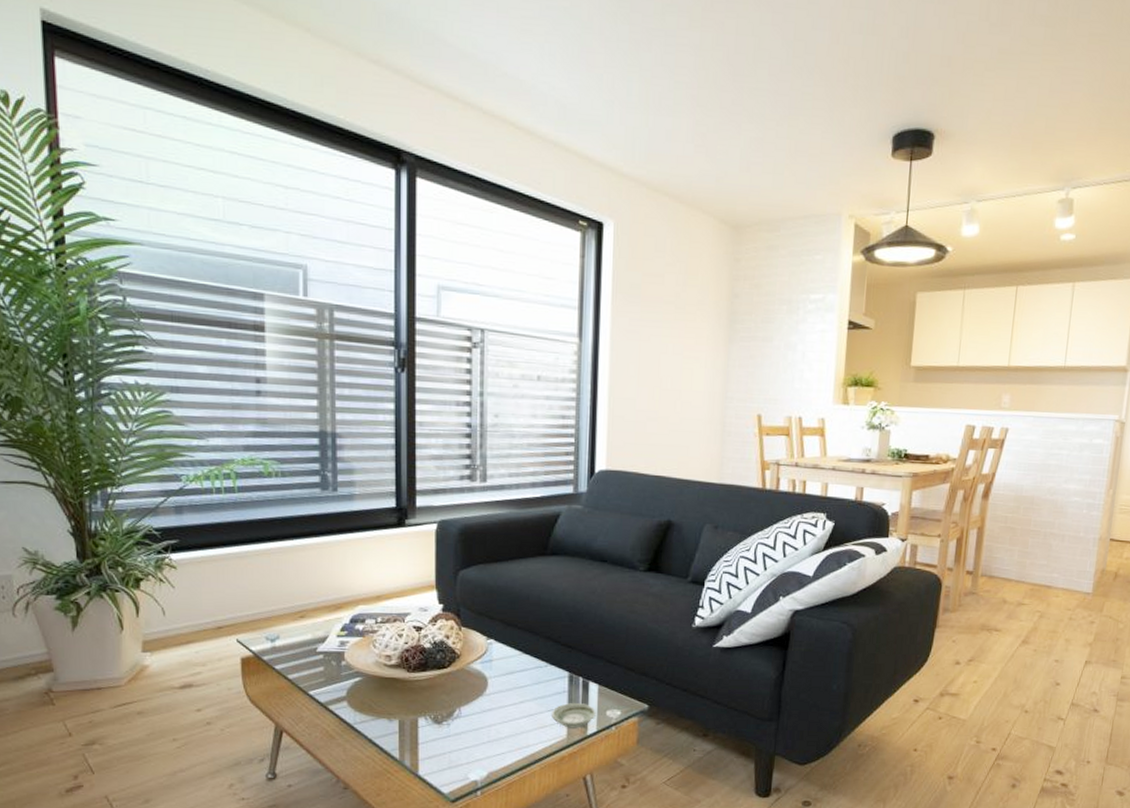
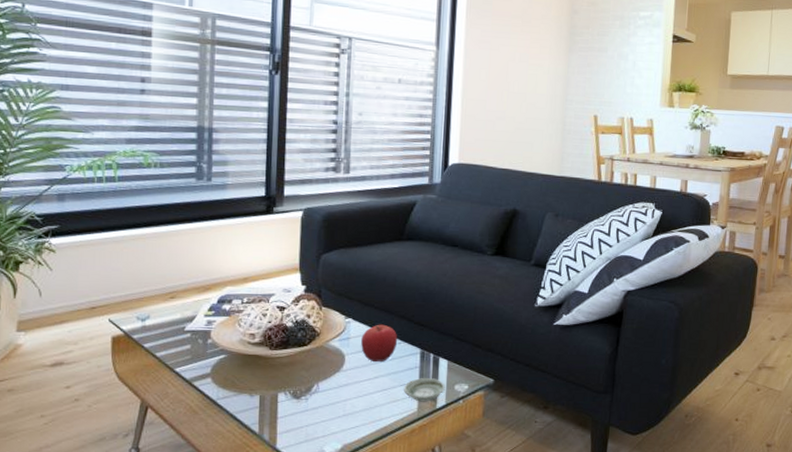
fruit: none [505,645,544,686] -> present [361,324,398,363]

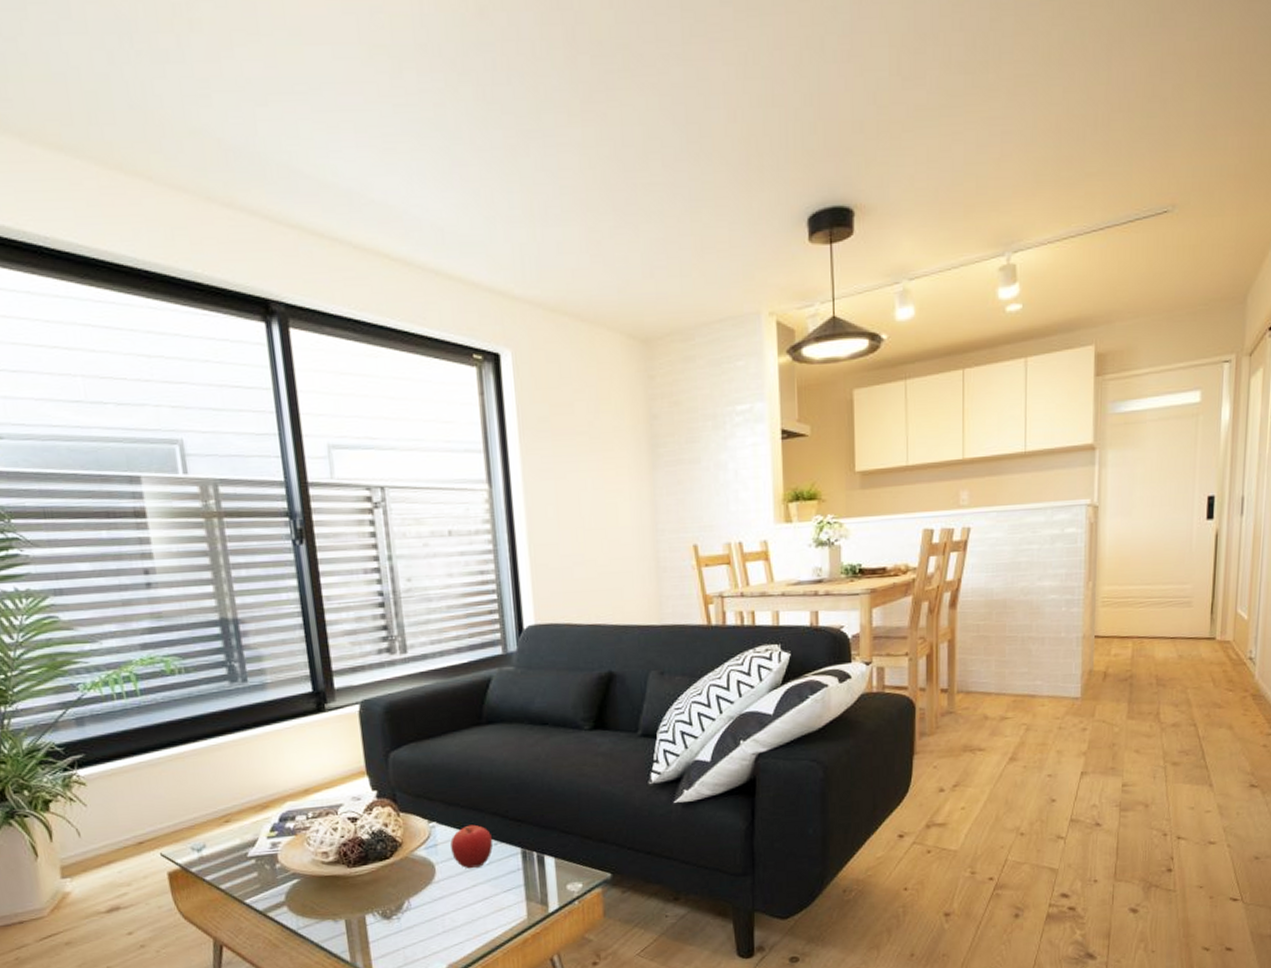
saucer: present [404,378,445,402] -> none [508,879,556,908]

